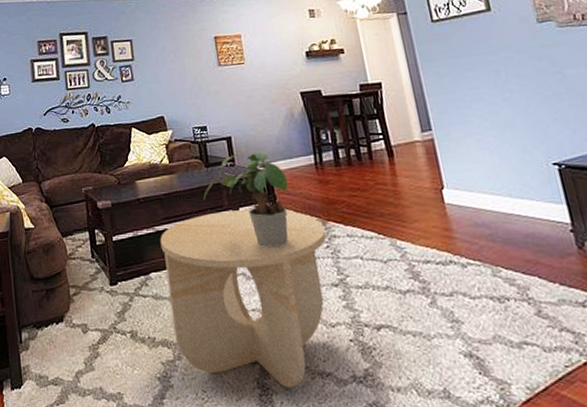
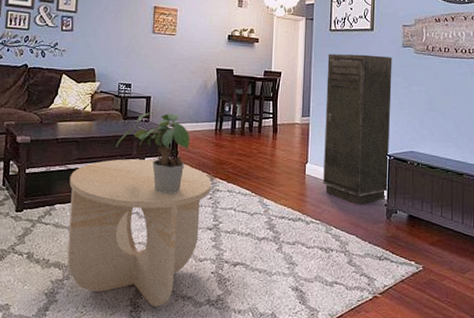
storage cabinet: none [437,38,569,235] -> present [323,54,393,205]

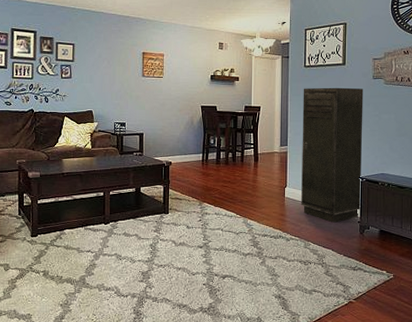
side table: present [67,159,212,307] -> none [76,189,201,314]
potted plant: present [116,112,190,194] -> none [114,147,180,218]

